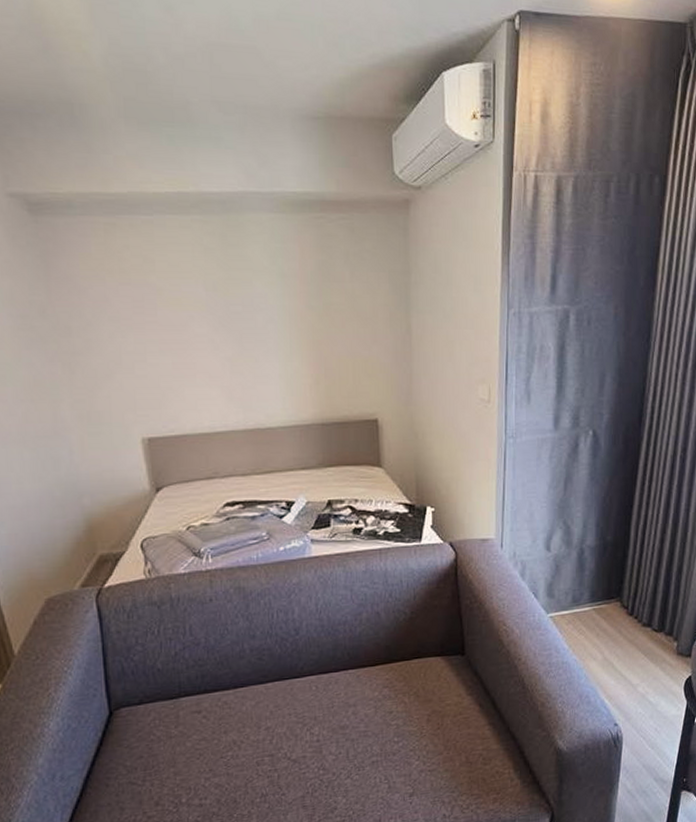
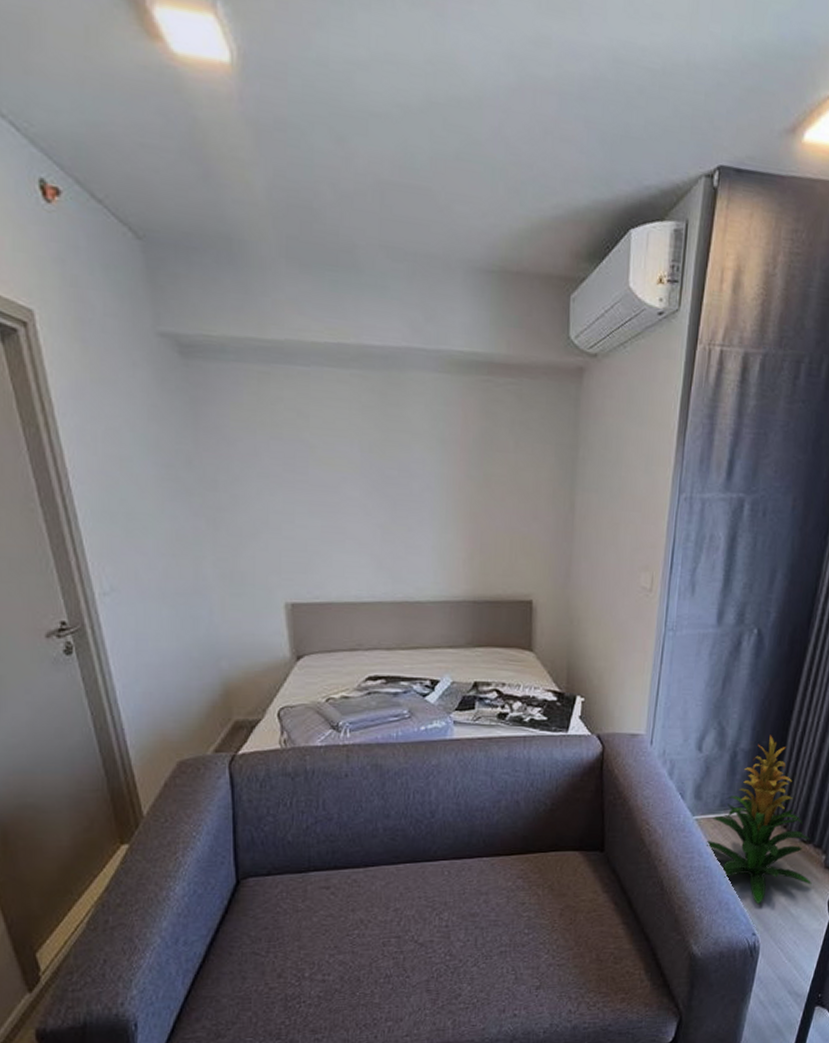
indoor plant: none [562,530,667,695] -> present [706,735,812,905]

